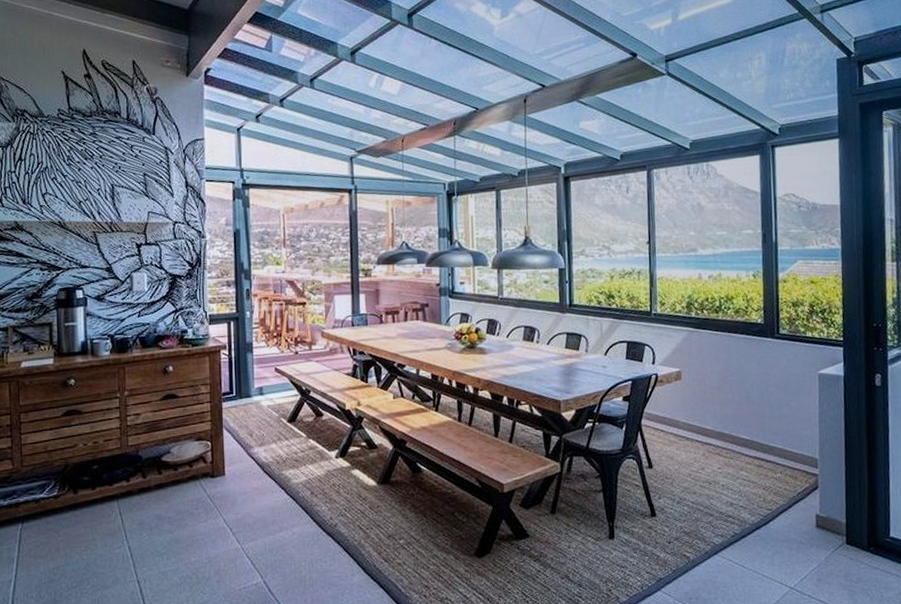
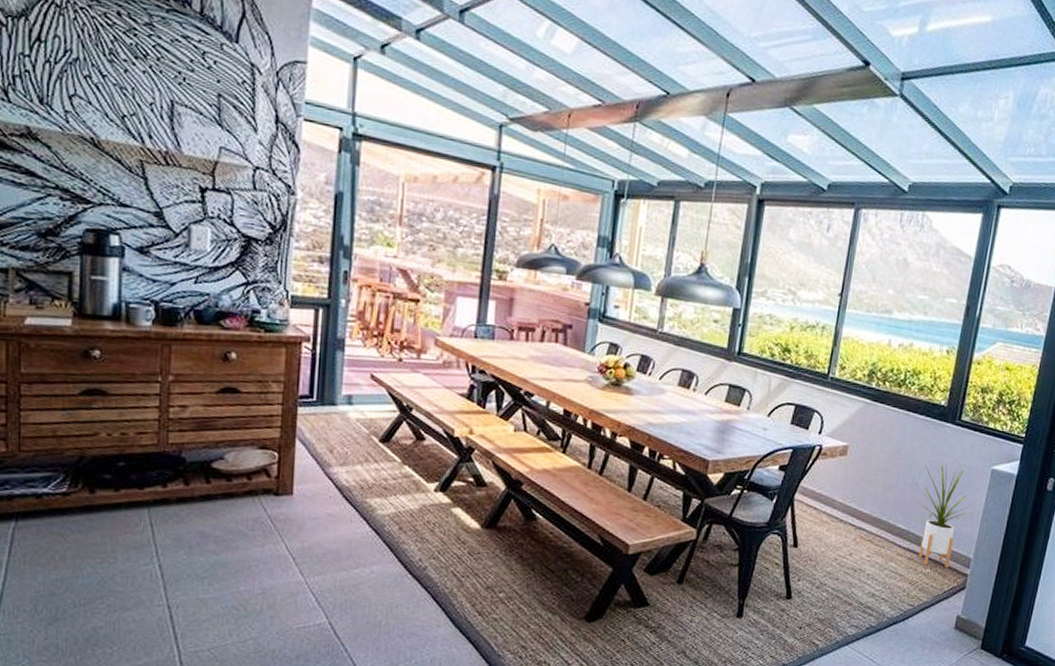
house plant: none [750,373,809,471] -> present [916,461,973,569]

